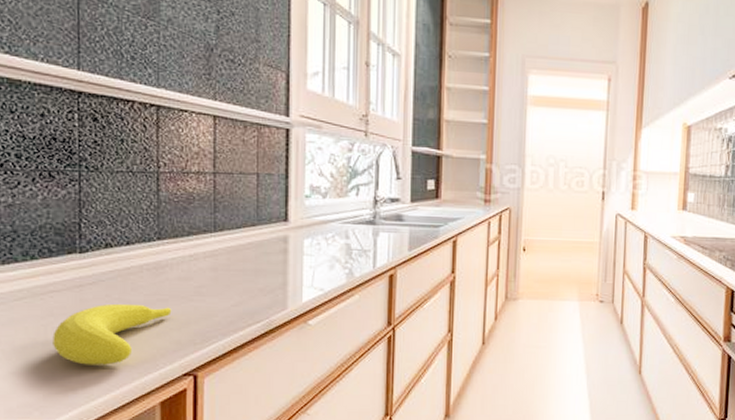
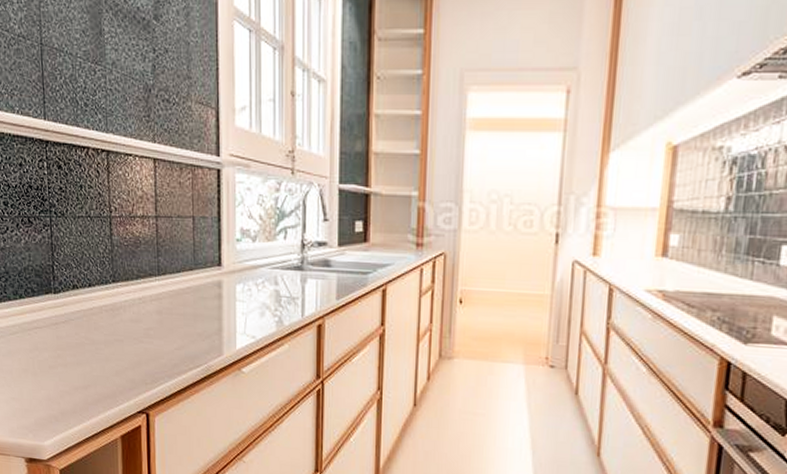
fruit: present [52,303,172,365] -> none [38,341,127,398]

